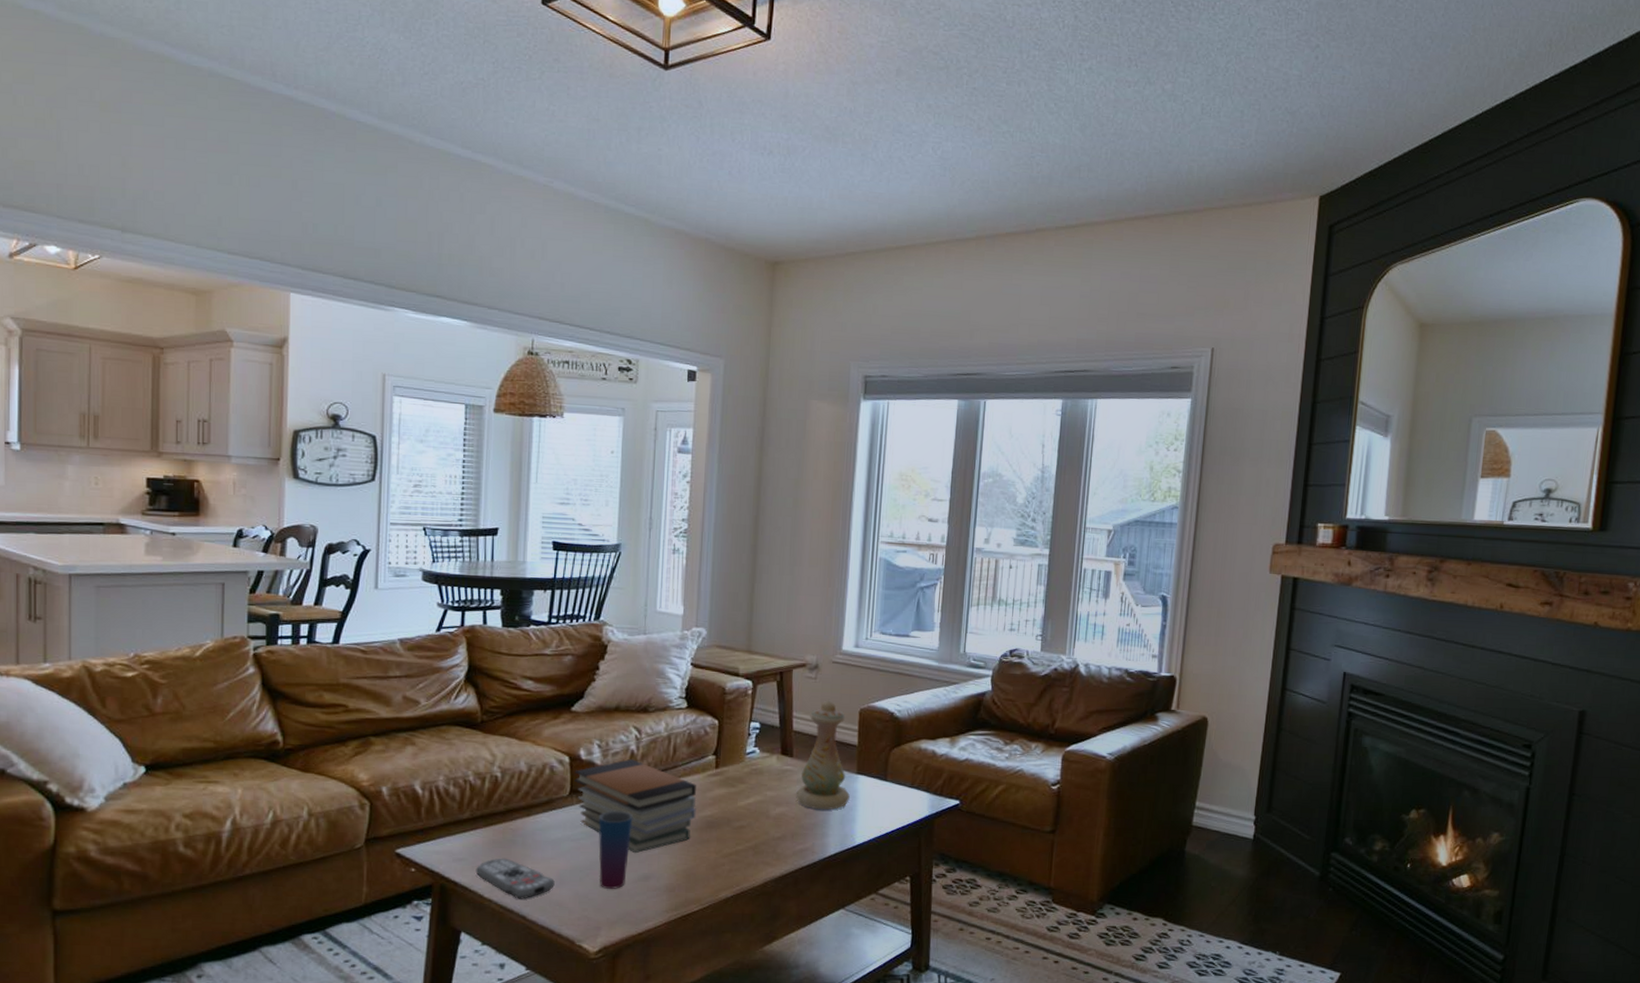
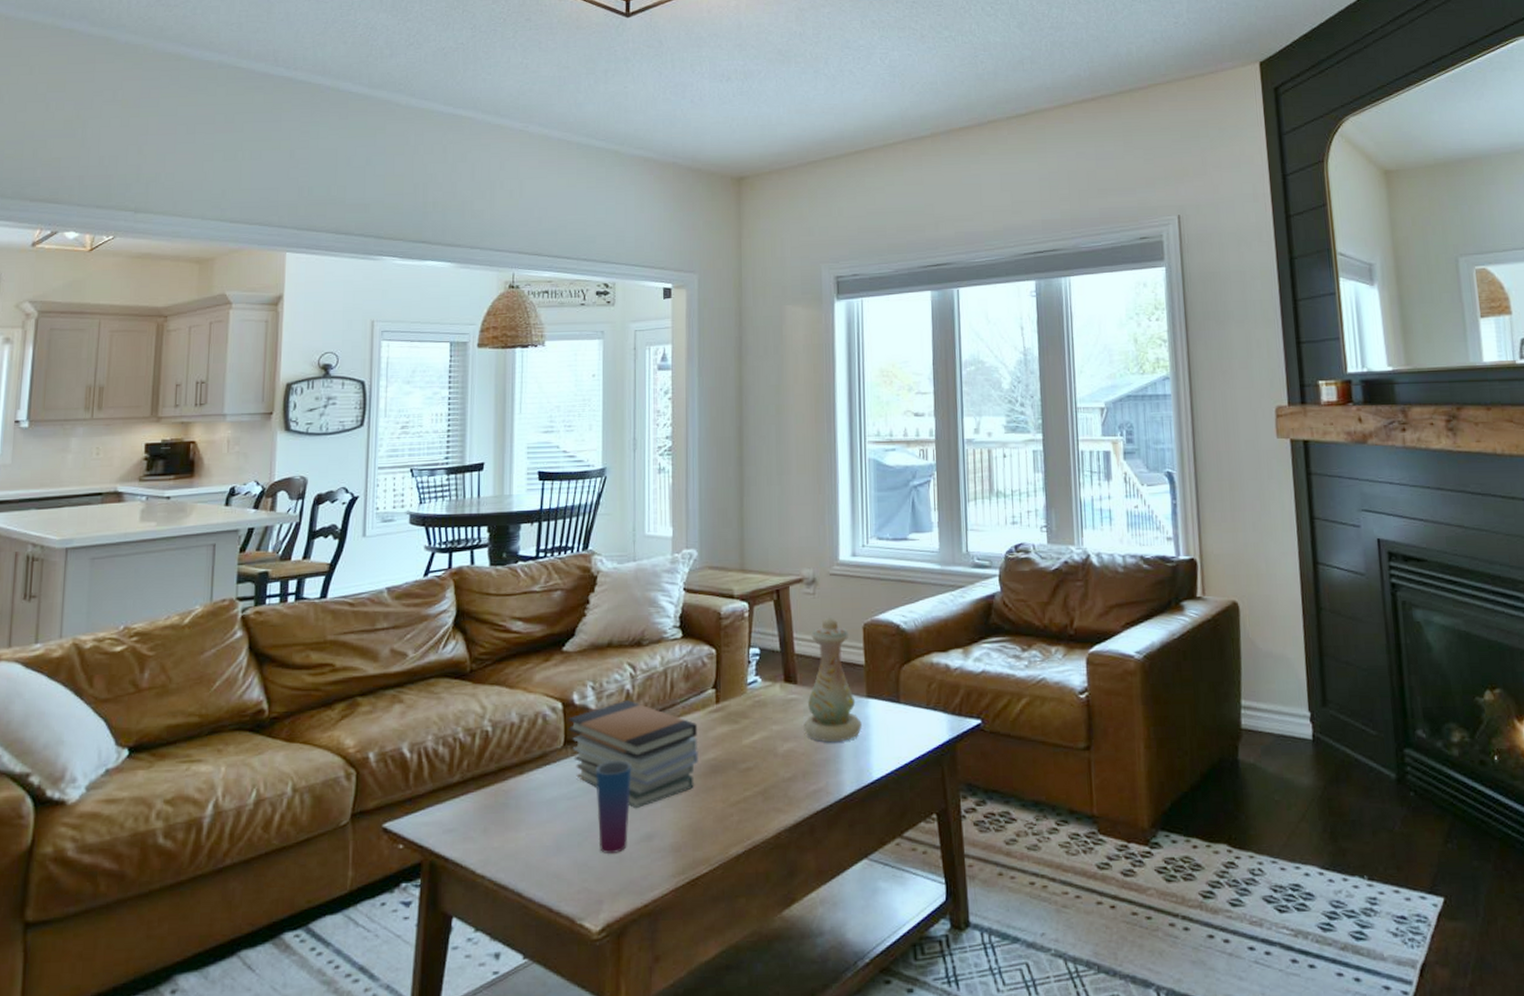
remote control: present [475,858,555,899] -> none [467,825,551,873]

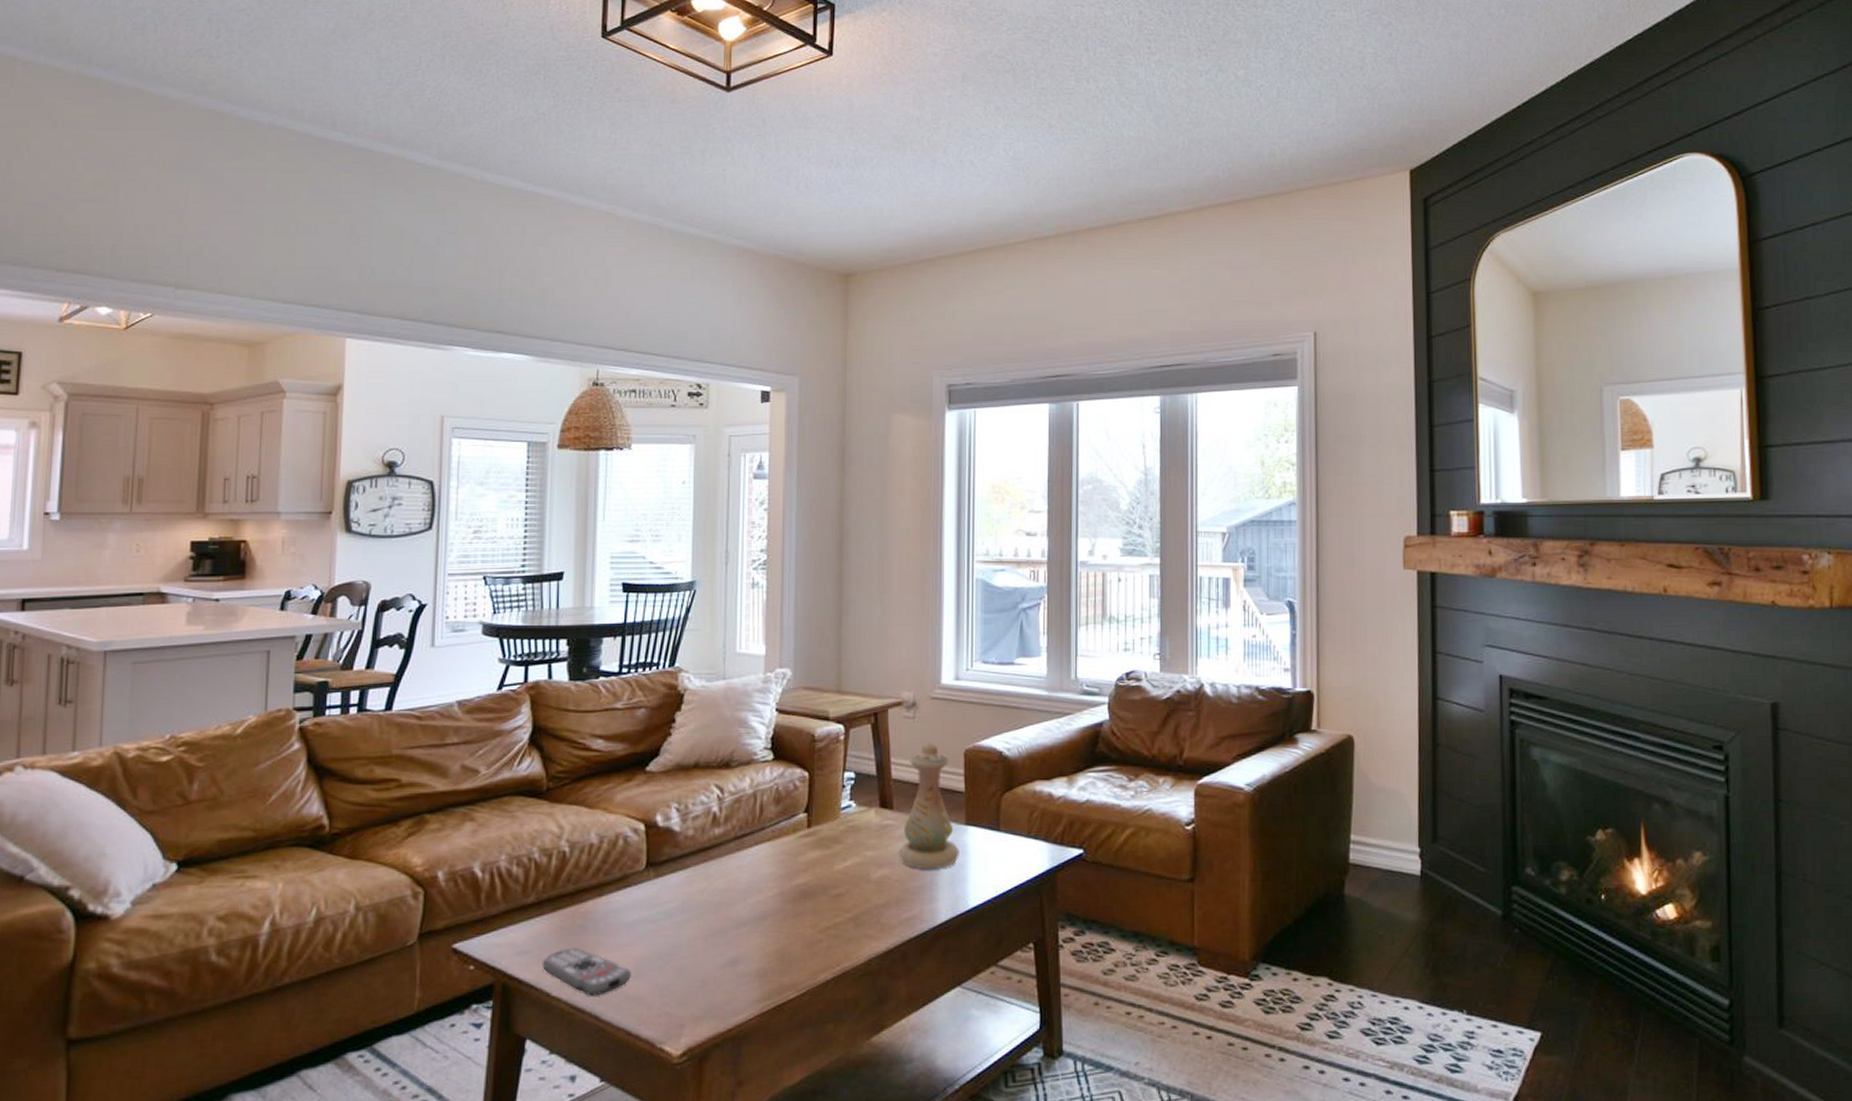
remote control: none [467,825,551,873] -> present [542,947,631,996]
book stack: present [568,699,699,808] -> none [651,822,788,932]
cup: present [595,760,632,853] -> none [679,884,717,978]

